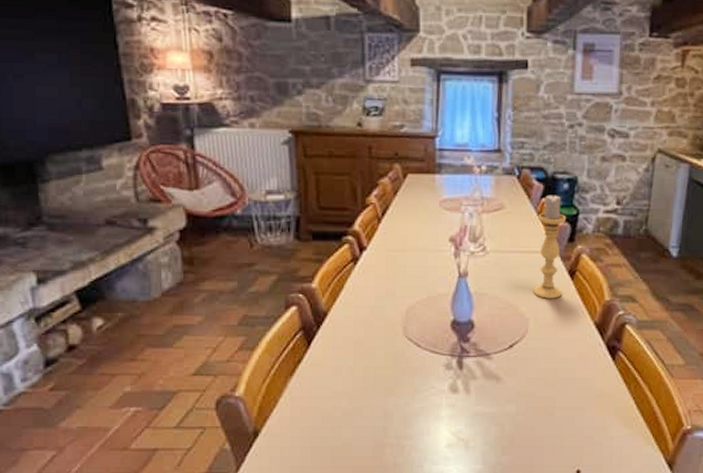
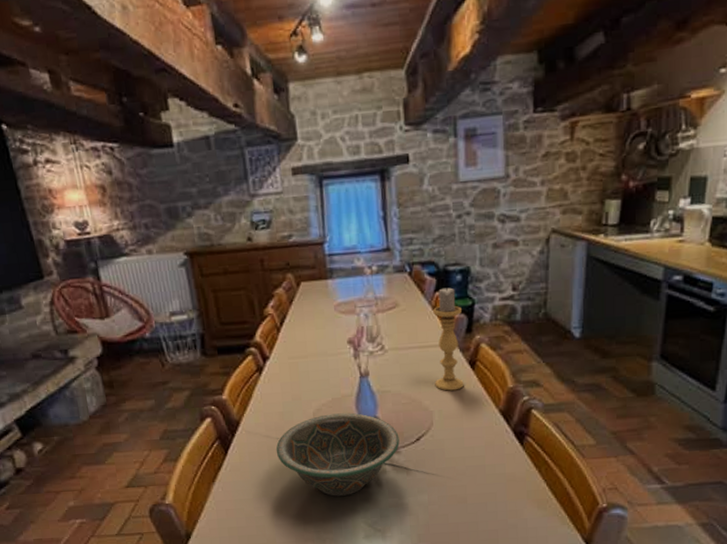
decorative bowl: none [362,313,492,400] -> present [276,413,400,496]

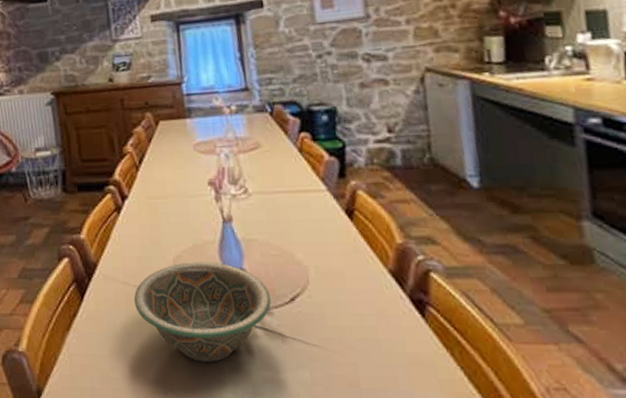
candle holder: present [433,286,464,391] -> none [299,127,342,243]

